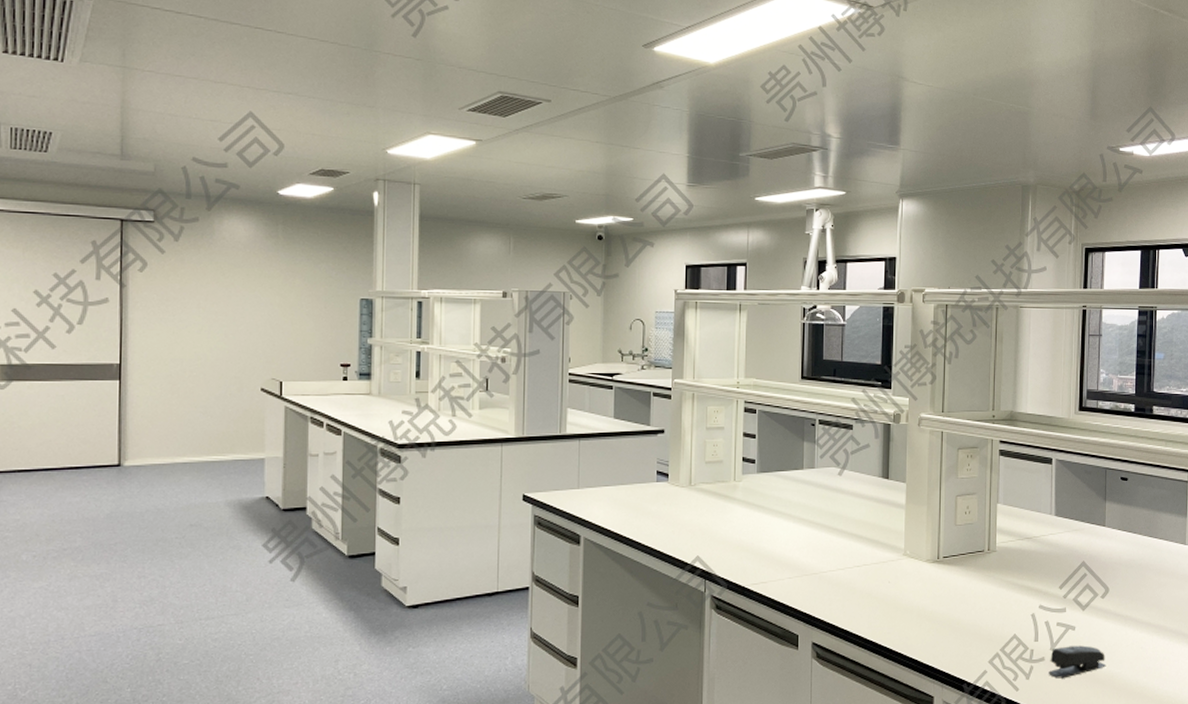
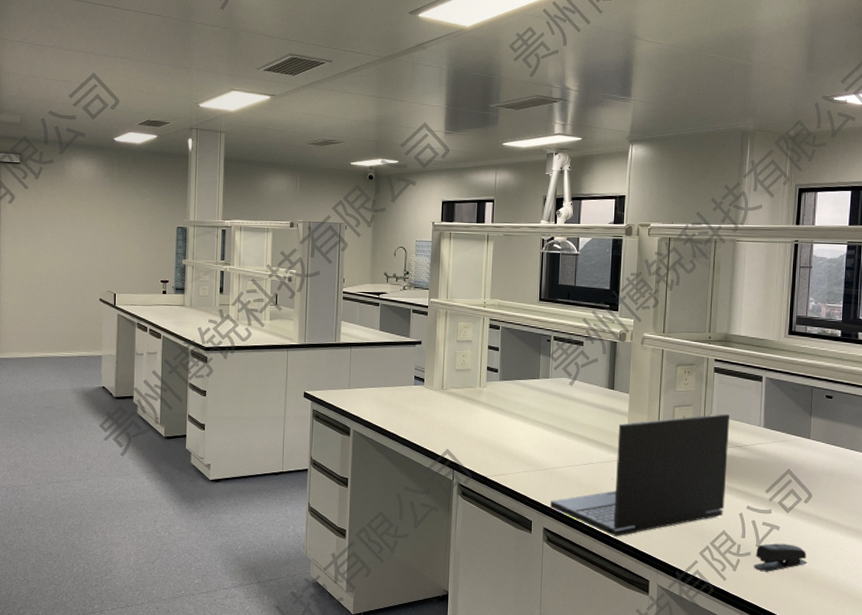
laptop: none [819,501,1017,649] -> present [550,413,729,537]

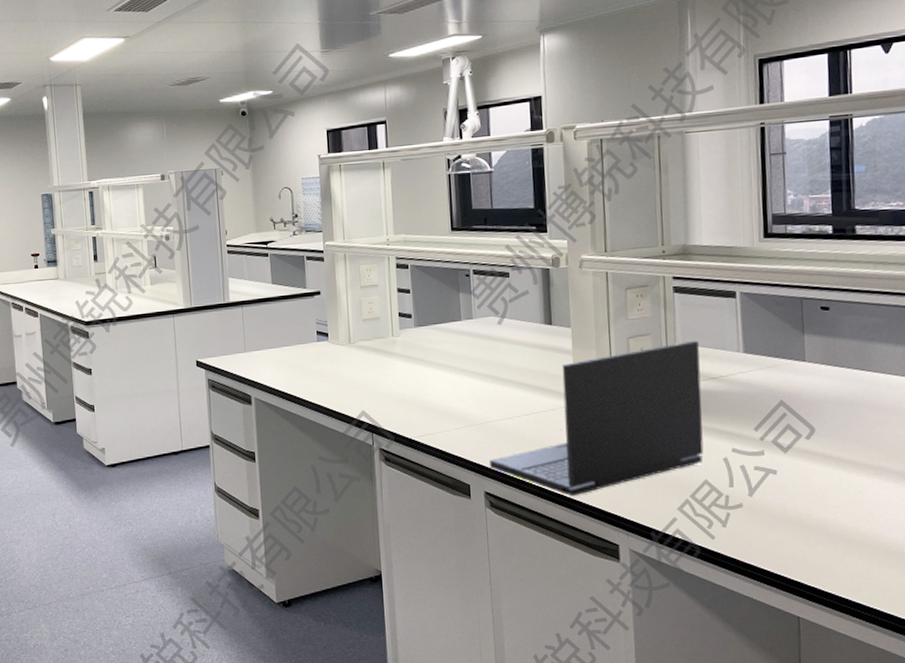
stapler: present [754,543,808,572] -> none [748,490,818,526]

